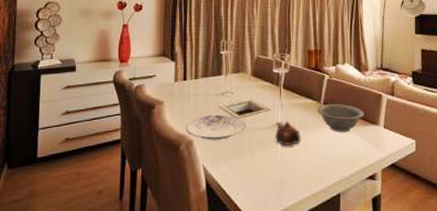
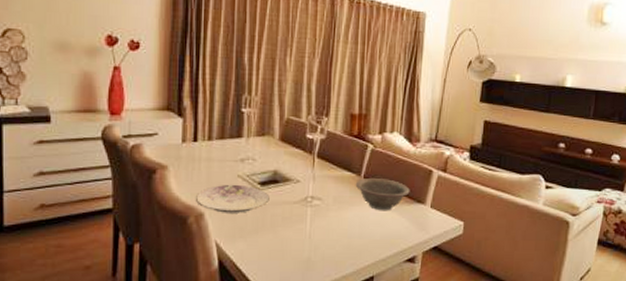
teapot: present [275,121,301,147] -> none [304,195,335,224]

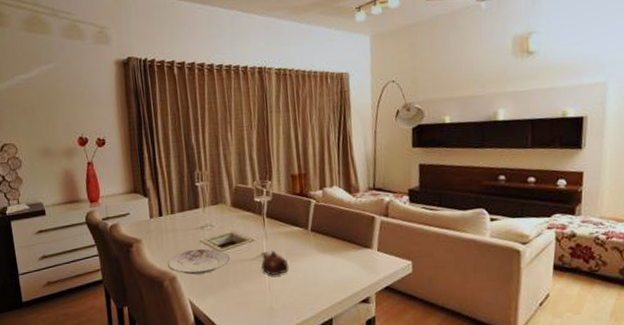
teapot: none [304,195,335,224] -> present [261,250,289,276]
decorative bowl: present [355,177,410,211] -> none [304,229,356,259]

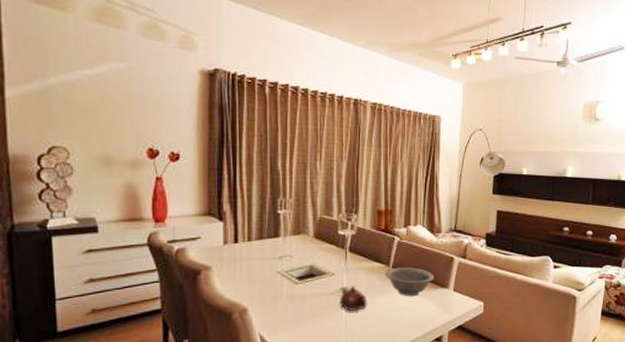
plate: present [168,248,230,275] -> none [239,280,307,307]
decorative bowl: none [304,229,356,259] -> present [385,267,434,297]

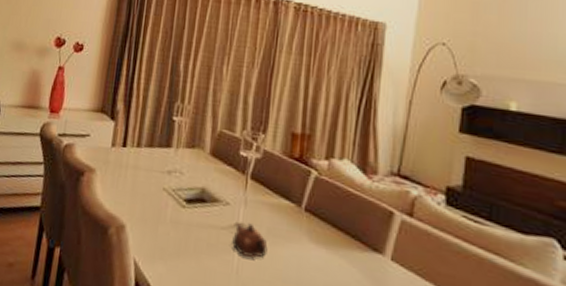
decorative bowl: present [385,267,434,297] -> none [294,210,364,256]

